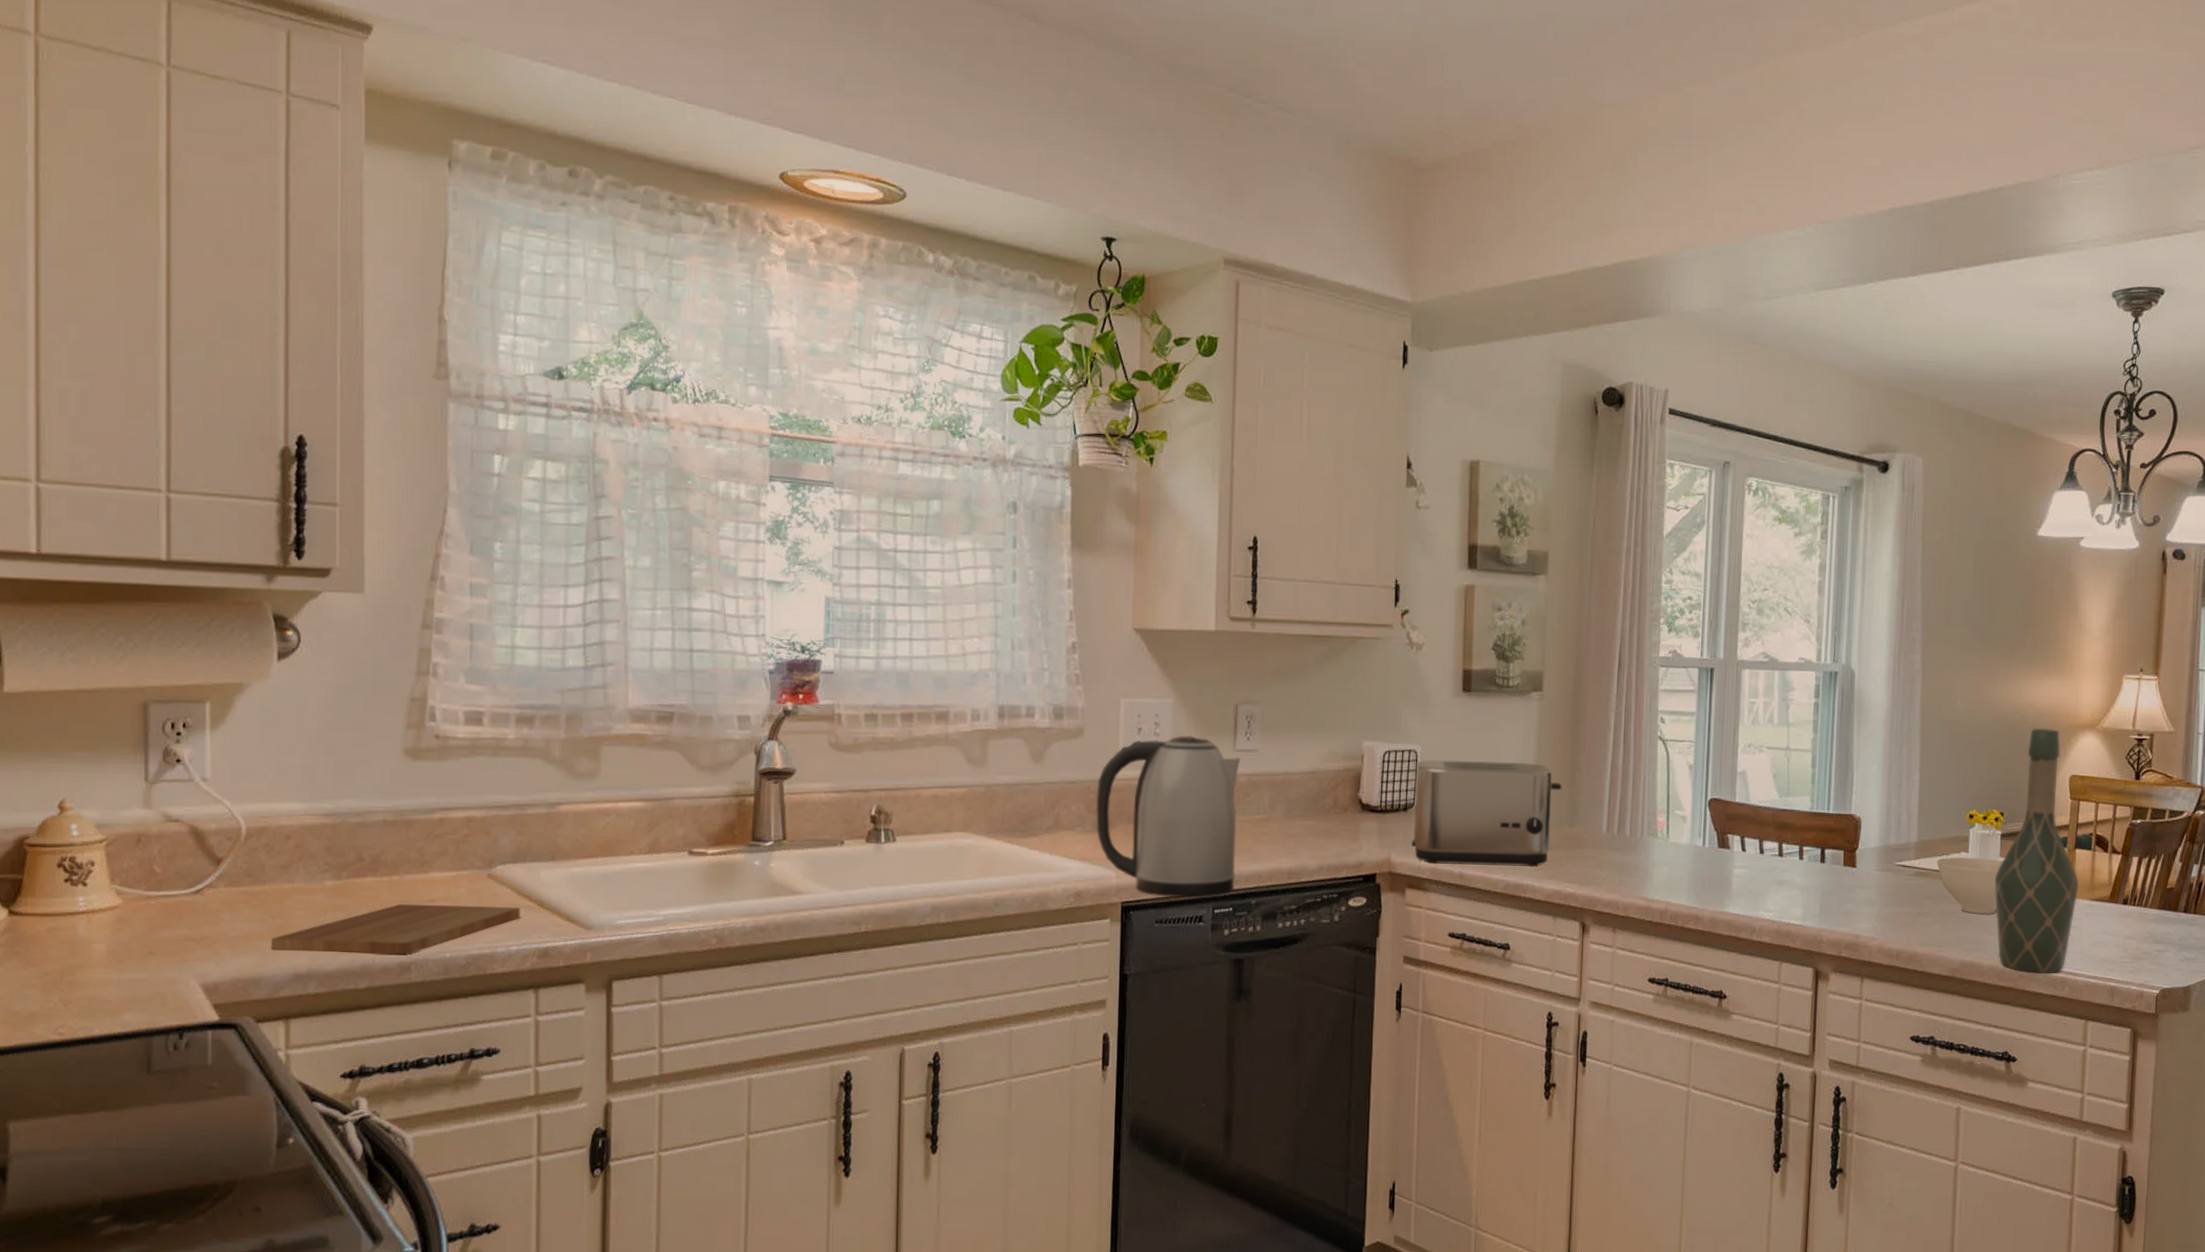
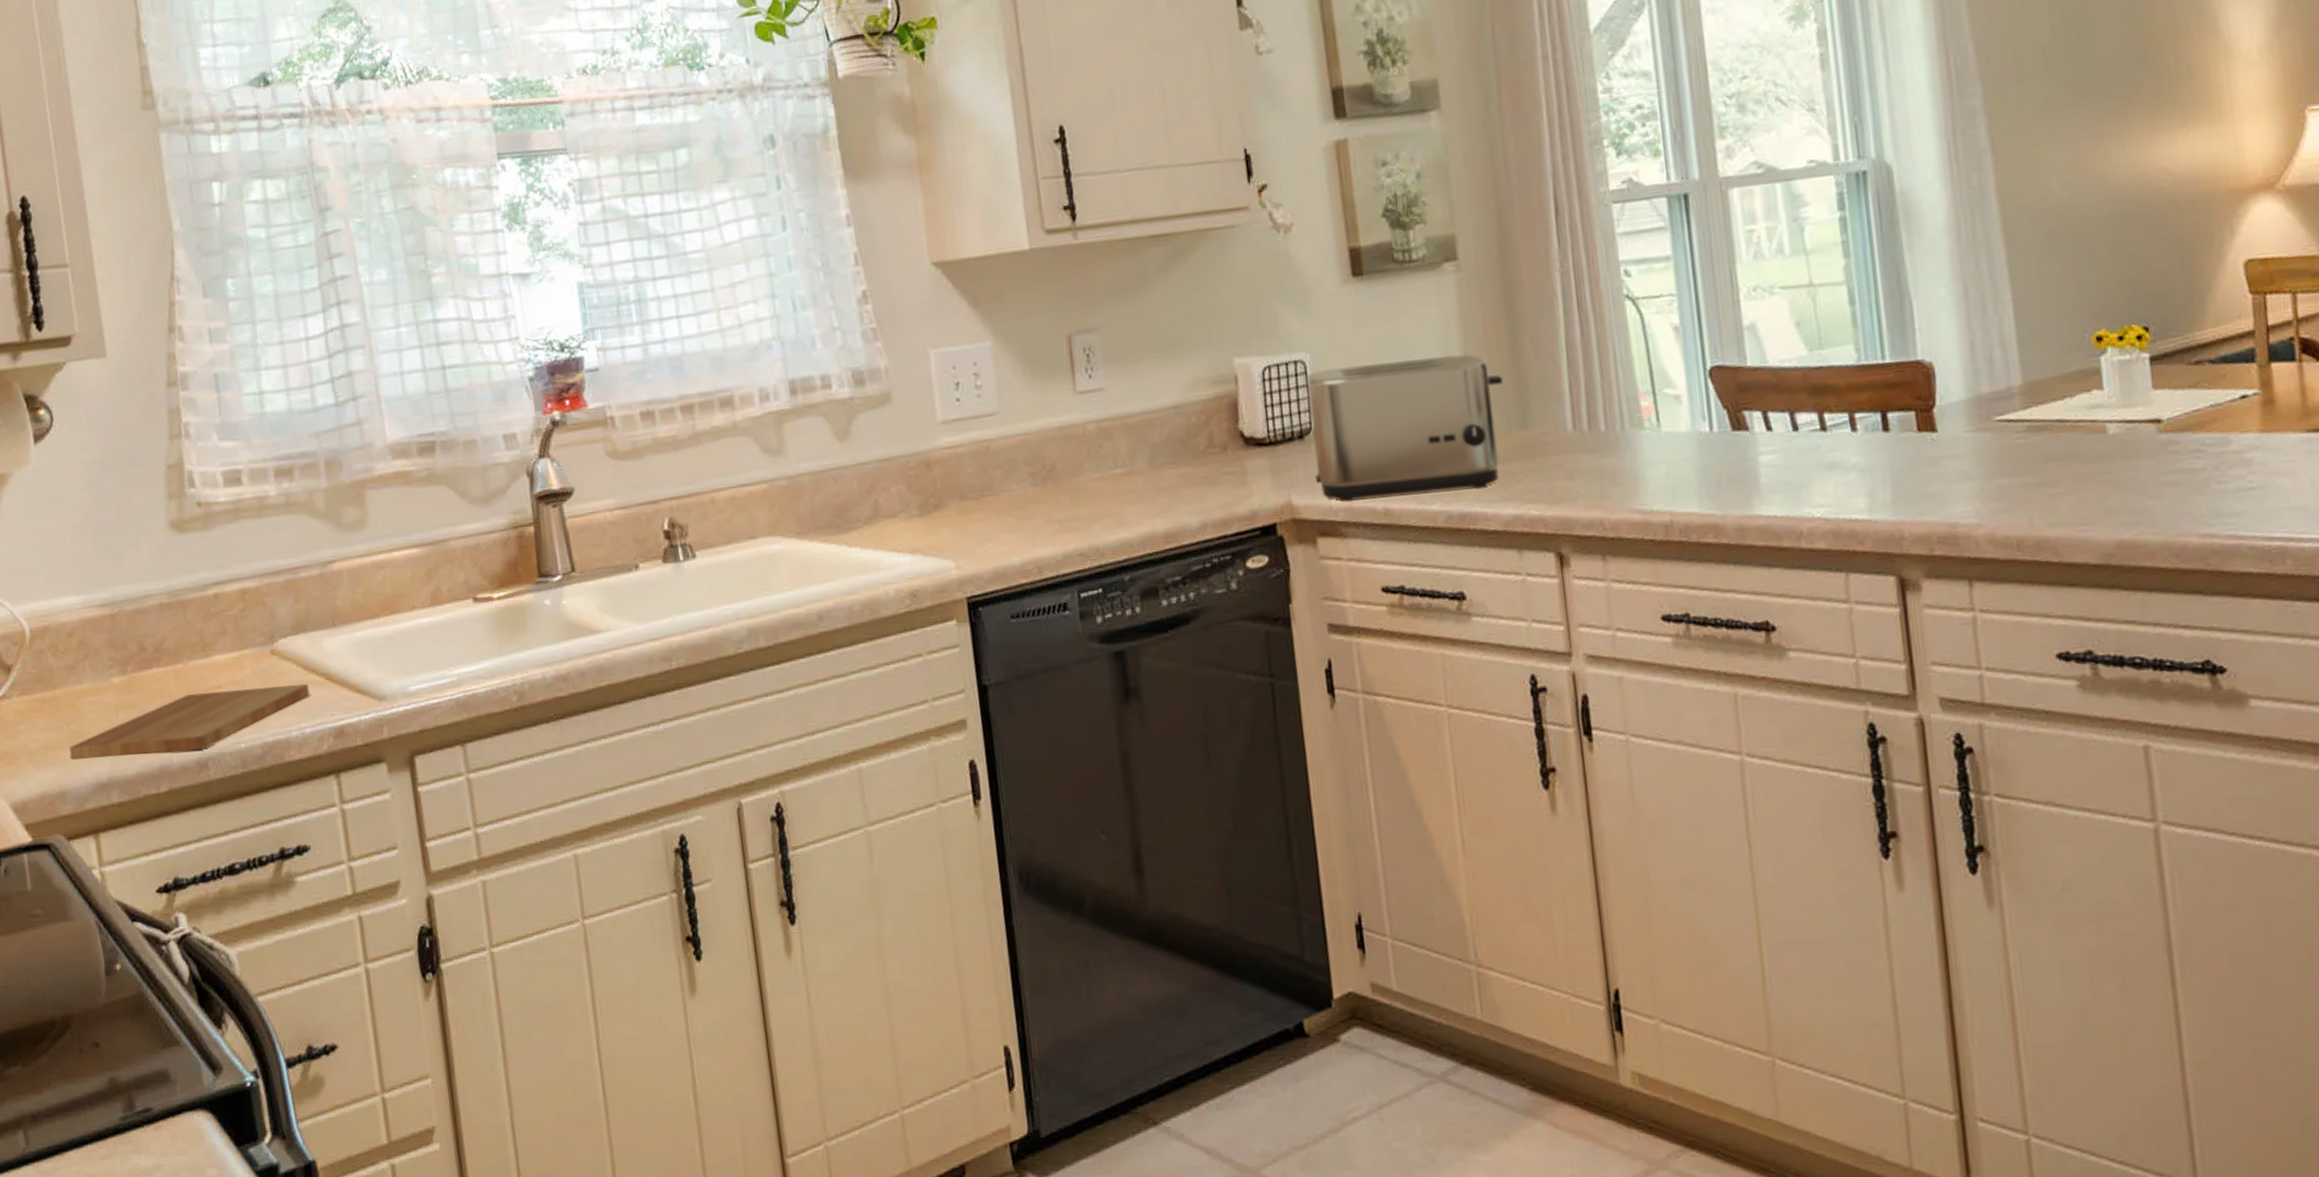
kettle: present [1095,735,1240,898] -> none [917,382,1100,586]
bowl: present [1936,857,2003,915] -> none [2056,393,2161,475]
wine bottle: present [1994,728,2078,974] -> none [2149,199,2285,547]

